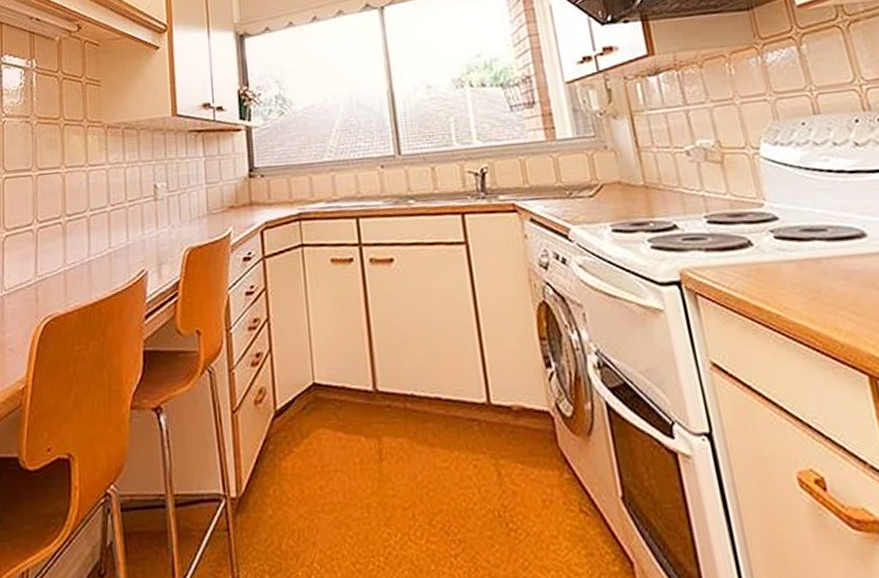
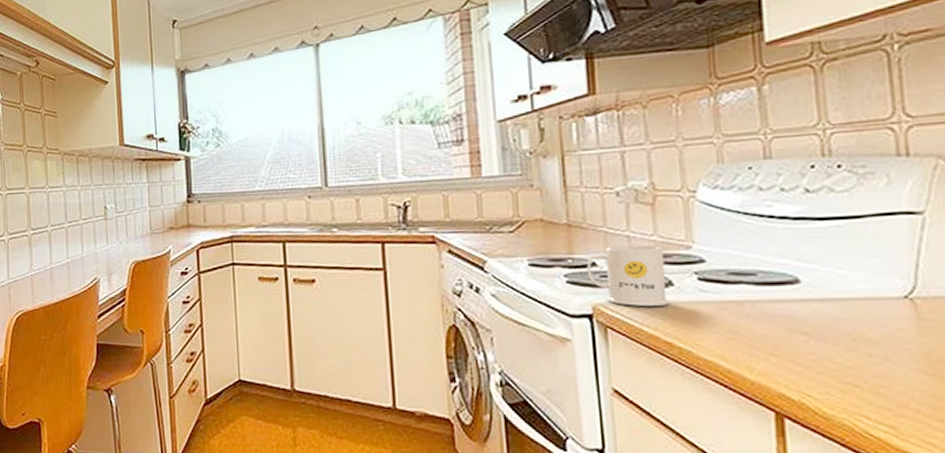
mug: none [668,204,752,270] -> present [586,245,670,306]

